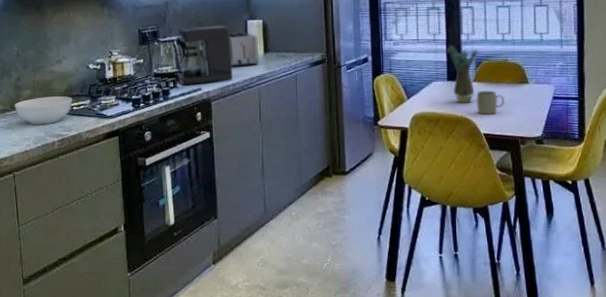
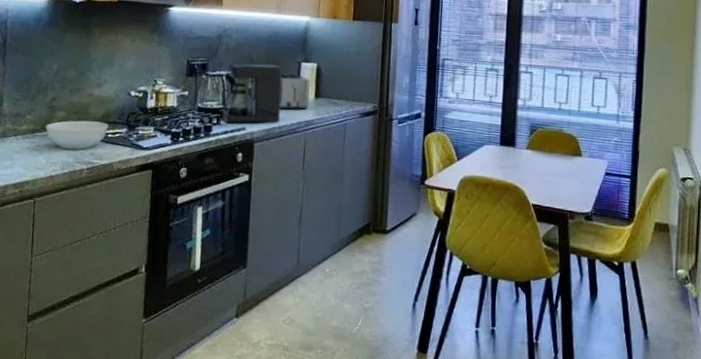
vase: present [446,44,478,104] -> none [501,107,534,171]
mug: present [475,90,505,115] -> none [526,159,557,185]

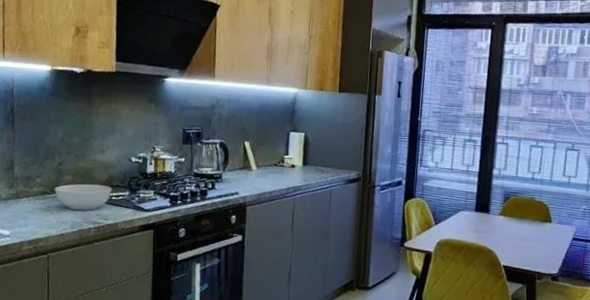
coffee maker: present [220,63,282,124] -> none [215,131,272,189]
toaster: present [279,73,310,110] -> none [269,141,298,176]

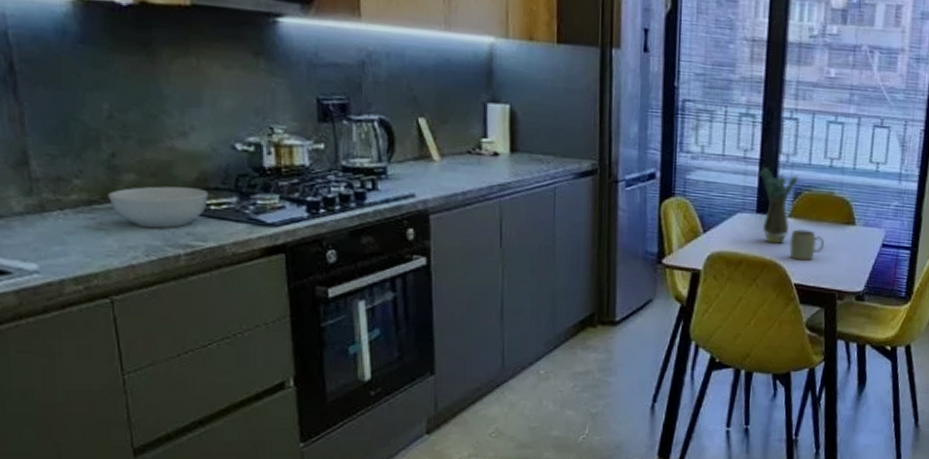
vase: none [477,176,508,236] -> present [758,165,799,245]
mug: none [499,224,527,249] -> present [788,229,825,261]

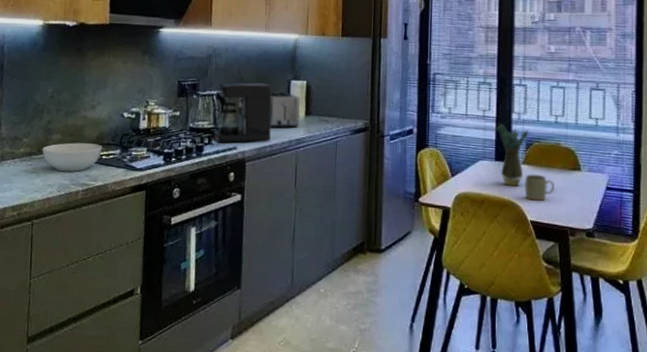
coffee maker: none [373,102,464,189] -> present [211,82,272,143]
toaster: none [458,117,503,169] -> present [270,91,300,128]

